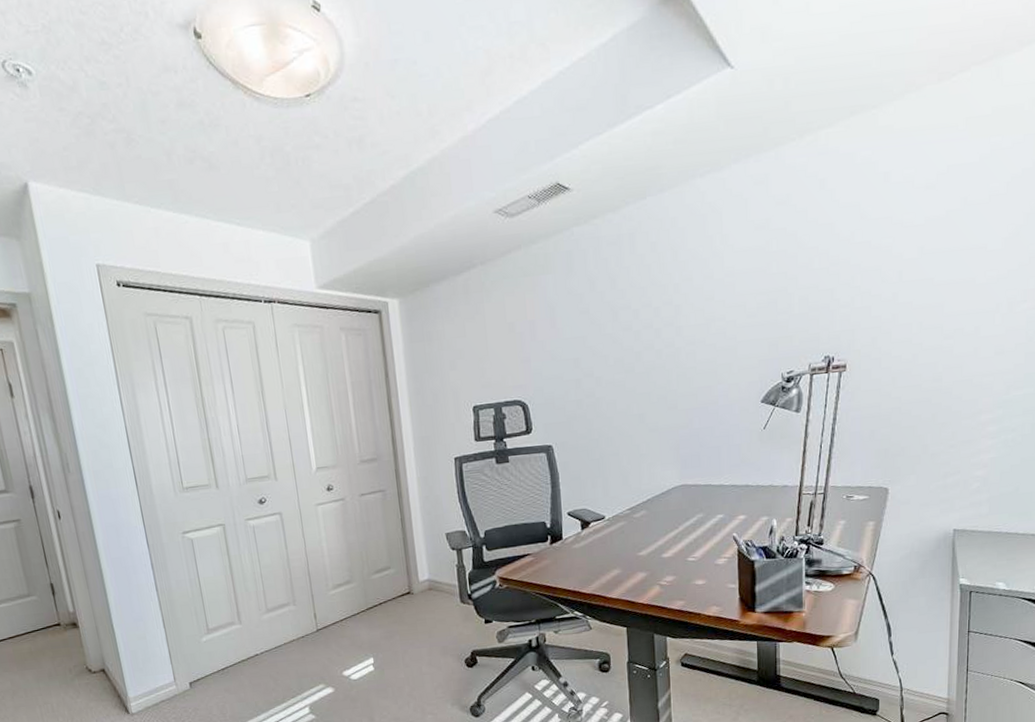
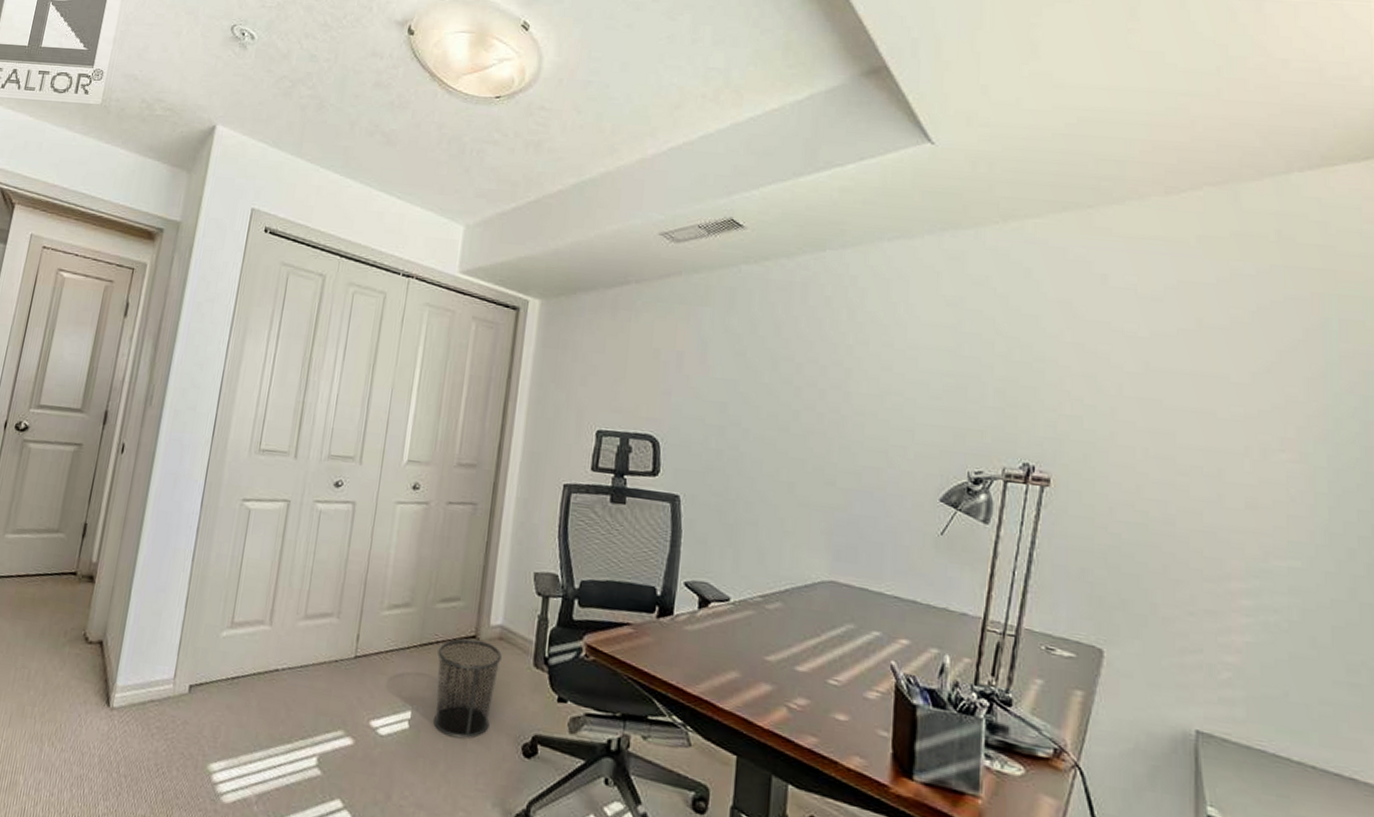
waste bin: none [382,594,436,668] -> present [433,638,502,739]

